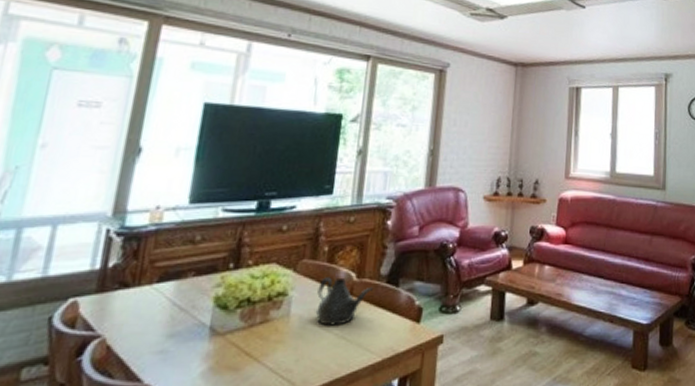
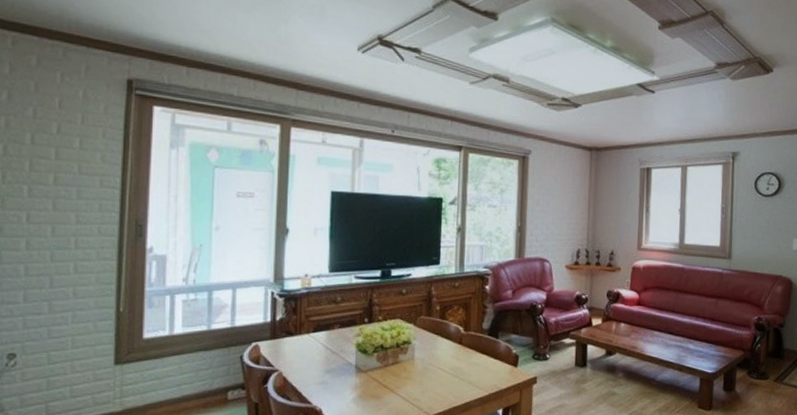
teapot: present [315,277,374,326] -> none [433,330,479,367]

